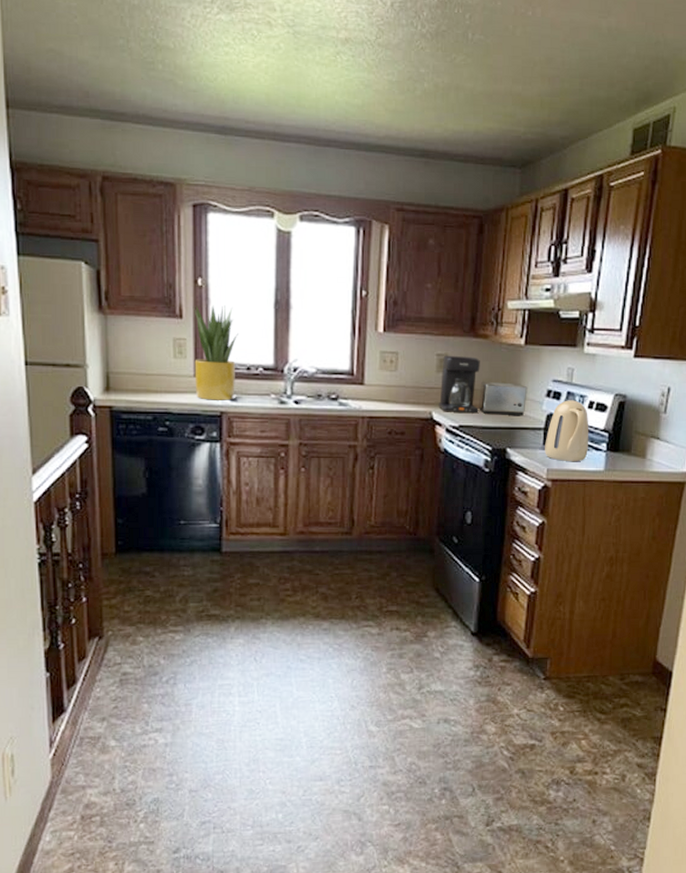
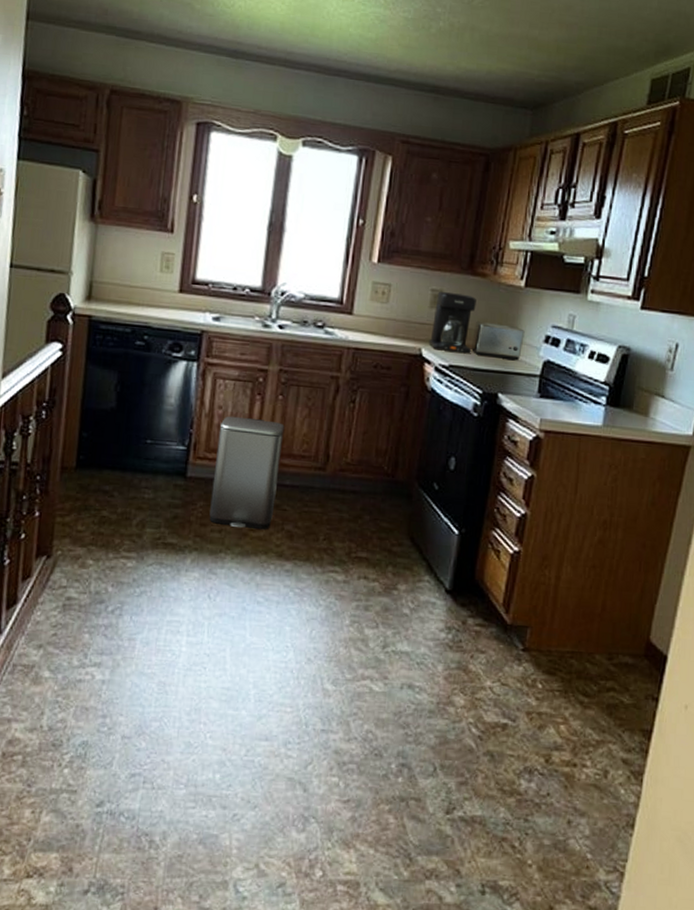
planter: present [192,305,238,400] -> none [178,221,228,319]
pedal bin: none [247,491,310,595] -> present [209,416,285,529]
kettle: present [545,400,589,461] -> none [539,348,589,414]

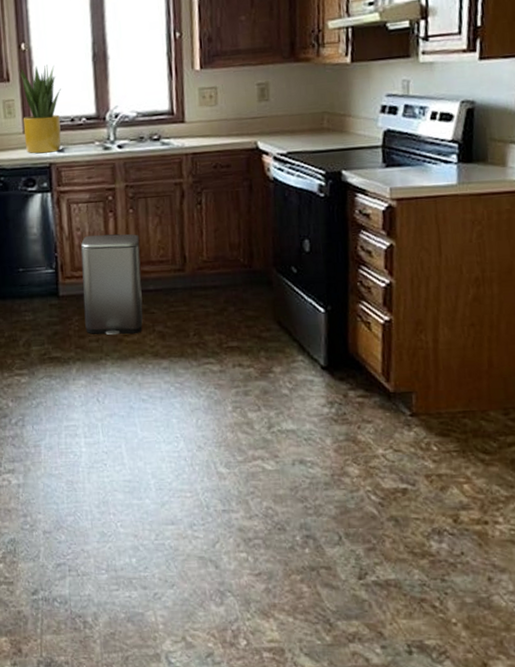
planter: none [178,221,228,319] -> present [18,64,61,154]
coffee maker: present [428,291,476,354] -> none [263,81,307,140]
toaster: present [471,321,525,361] -> none [306,102,359,139]

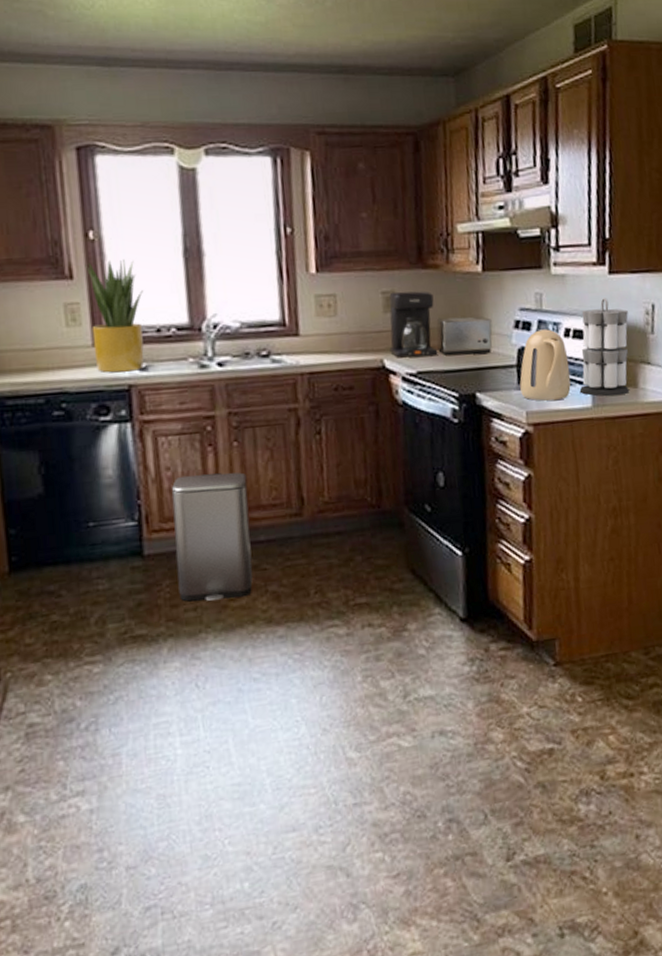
coffee maker: none [263,81,307,140] -> present [389,291,438,358]
toaster: none [306,102,359,139] -> present [436,316,493,356]
kettle: none [384,112,436,179] -> present [519,329,571,401]
spice rack: none [444,82,499,175] -> present [579,298,629,397]

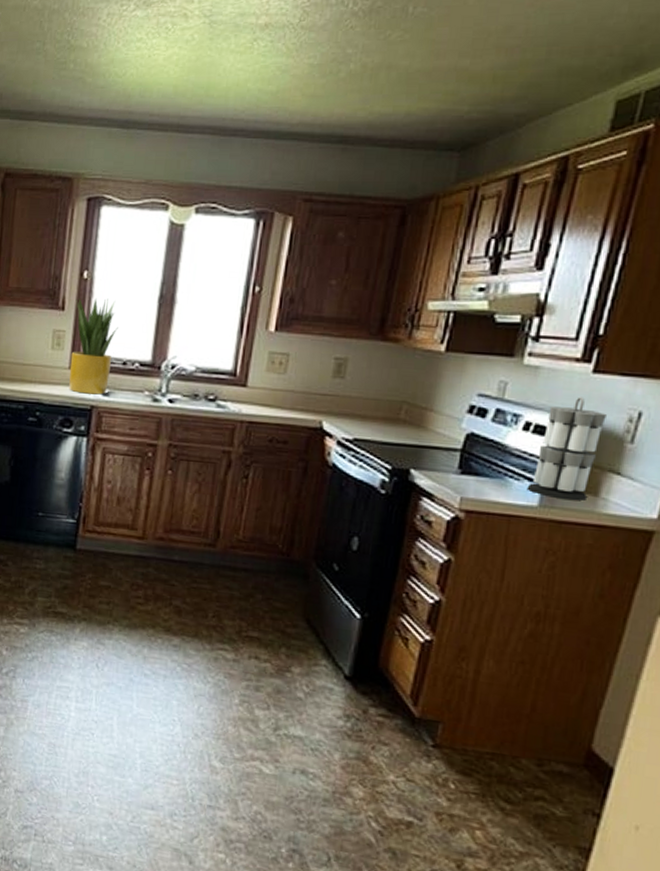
pedal bin: present [171,472,253,602] -> none [98,490,174,604]
coffee maker: present [389,291,438,358] -> none [330,359,387,427]
toaster: present [436,316,493,356] -> none [380,390,444,434]
kettle: present [519,329,571,401] -> none [459,418,522,492]

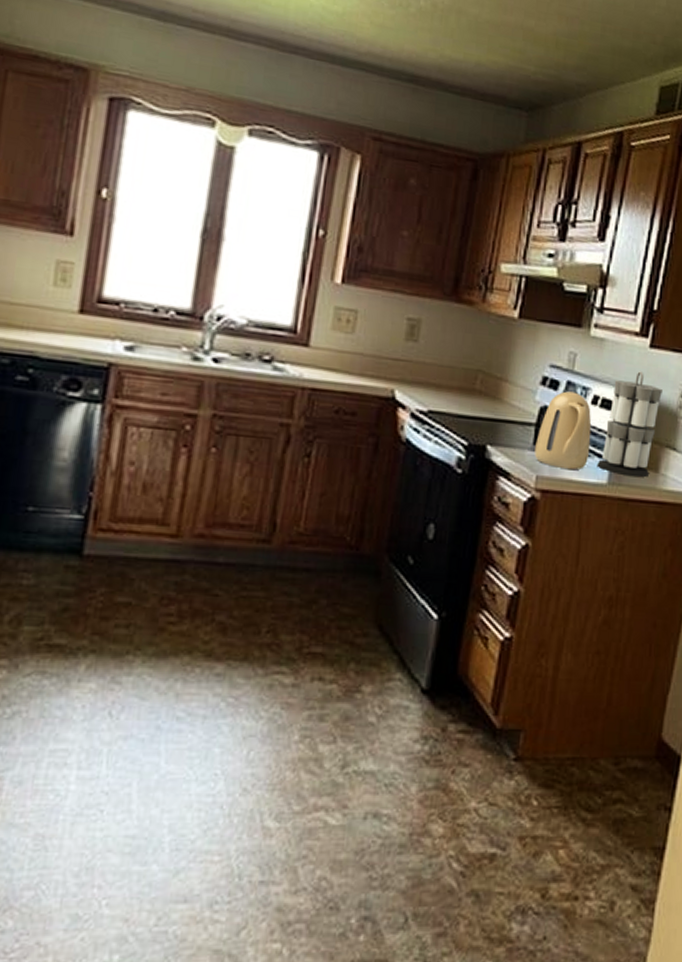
planter: present [69,298,118,395] -> none [77,222,148,349]
kettle: none [459,418,522,492] -> present [535,391,592,470]

